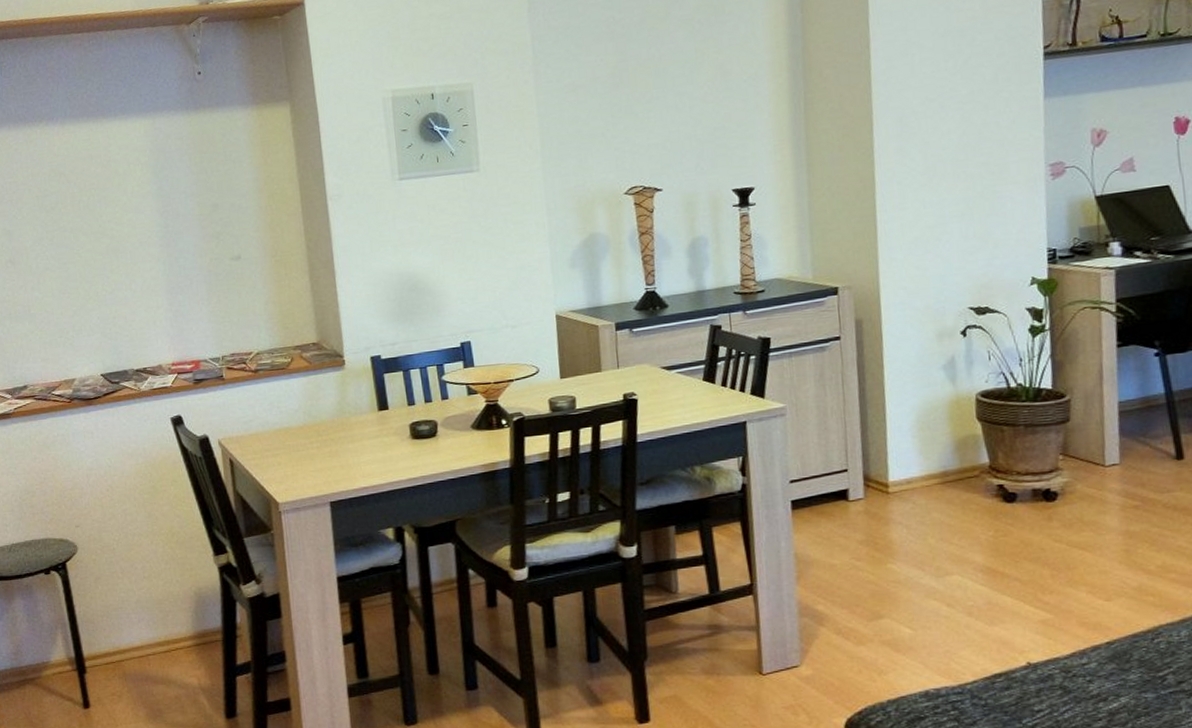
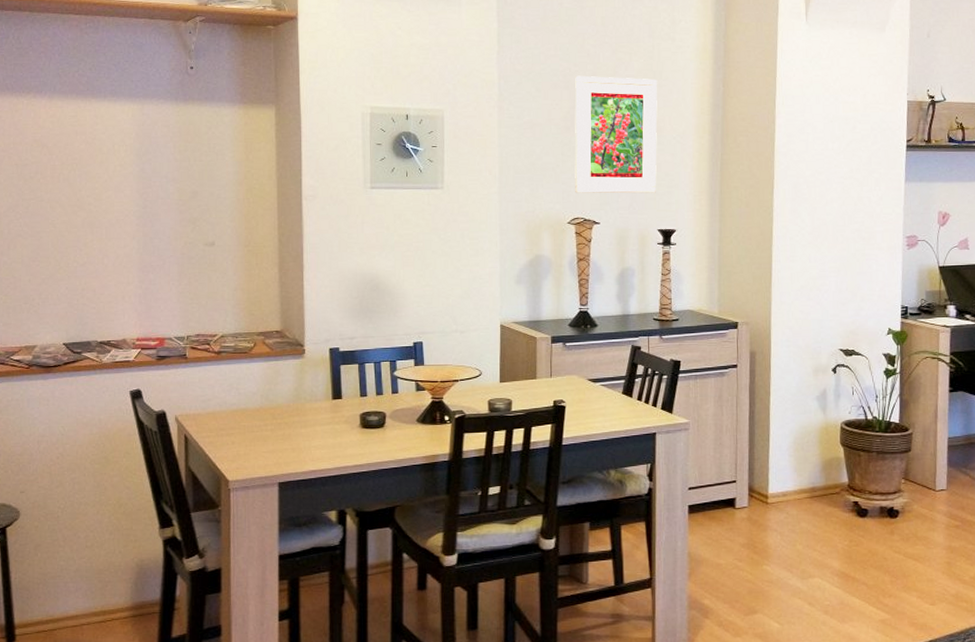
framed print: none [620,15,727,159] -> present [574,75,658,194]

